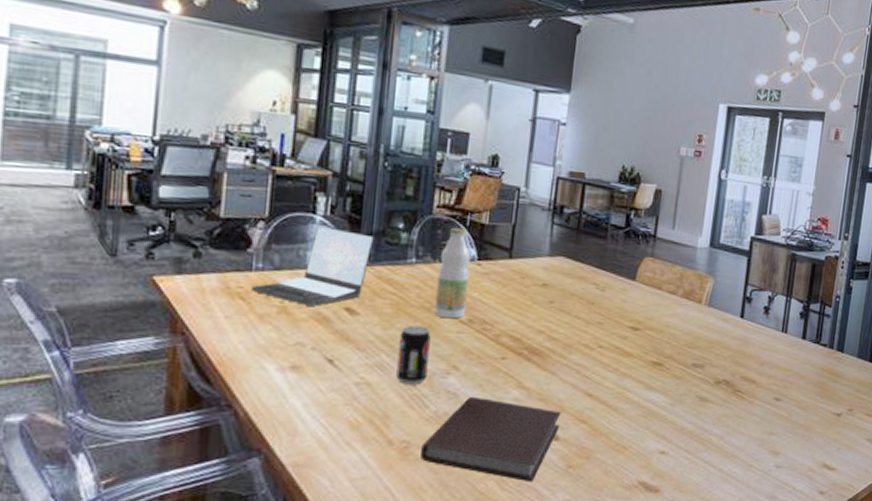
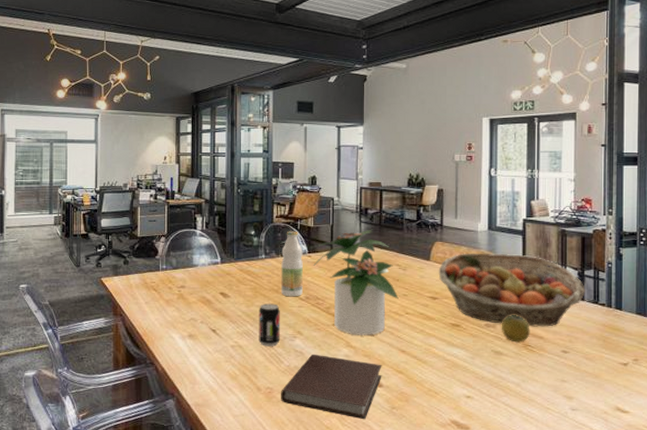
laptop: present [251,225,374,306] -> none [160,237,235,292]
potted plant: none [483,234,592,374] -> present [313,229,399,335]
fruit basket: none [643,274,809,369] -> present [438,253,585,327]
fruit: none [710,353,743,387] -> present [501,315,530,343]

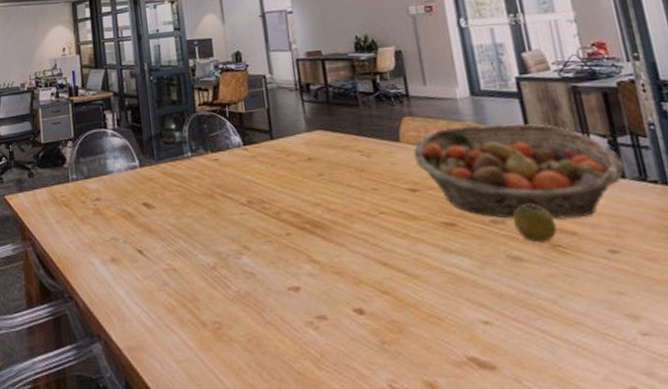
beverage can: present [259,303,280,346] -> none [191,212,223,267]
bottle: present [281,231,303,297] -> none [210,119,243,202]
notebook: present [281,354,382,420] -> none [232,274,362,361]
potted plant: present [313,229,399,335] -> none [251,108,367,246]

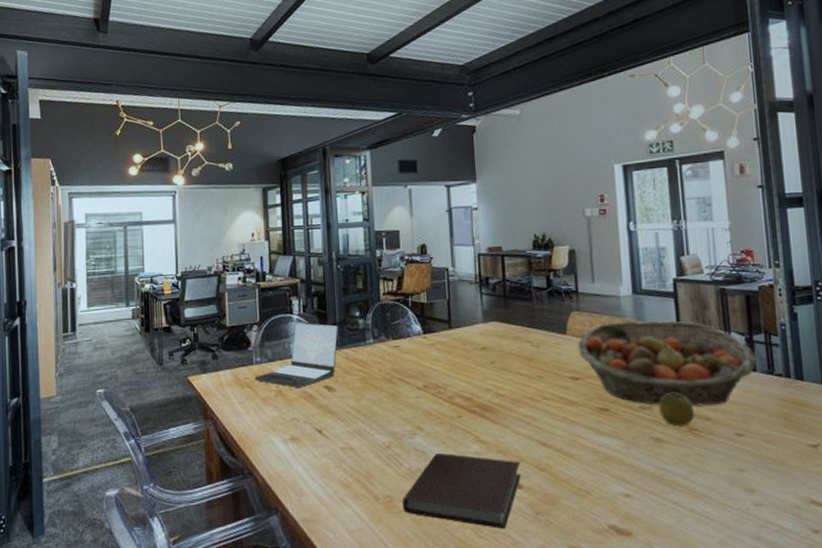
laptop: none [71,137,155,205] -> present [254,322,339,387]
notebook: none [232,274,362,361] -> present [402,452,521,530]

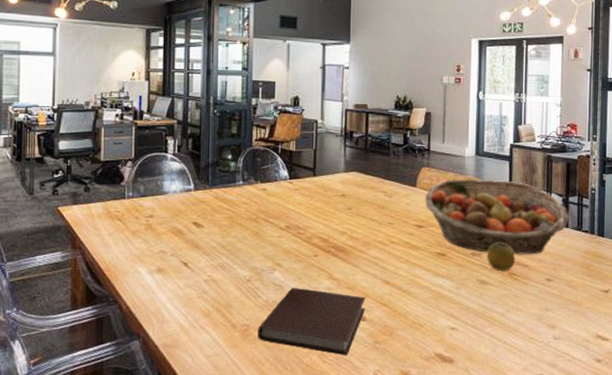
laptop: present [254,322,339,387] -> none [125,161,210,222]

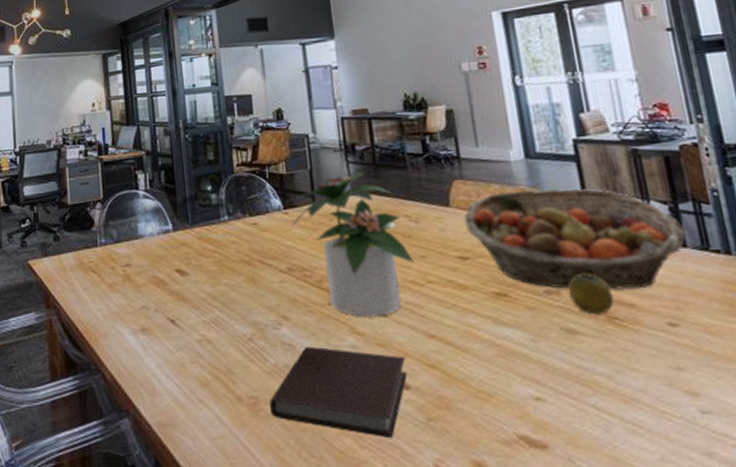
potted plant: none [294,154,384,266] -> present [292,170,415,317]

